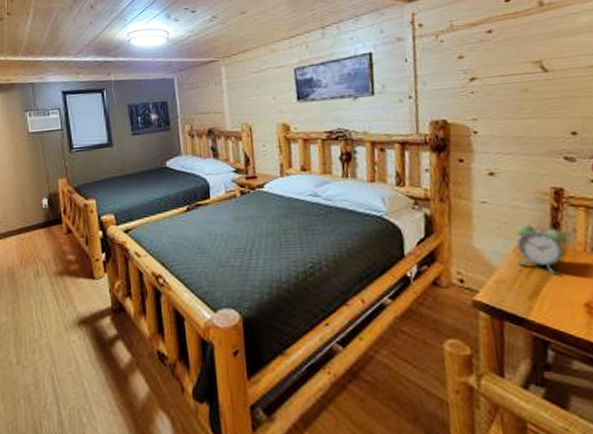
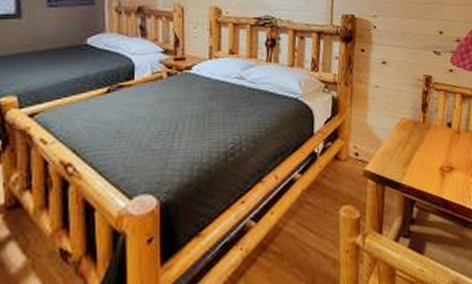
alarm clock: present [515,220,568,275] -> none [397,102,432,146]

